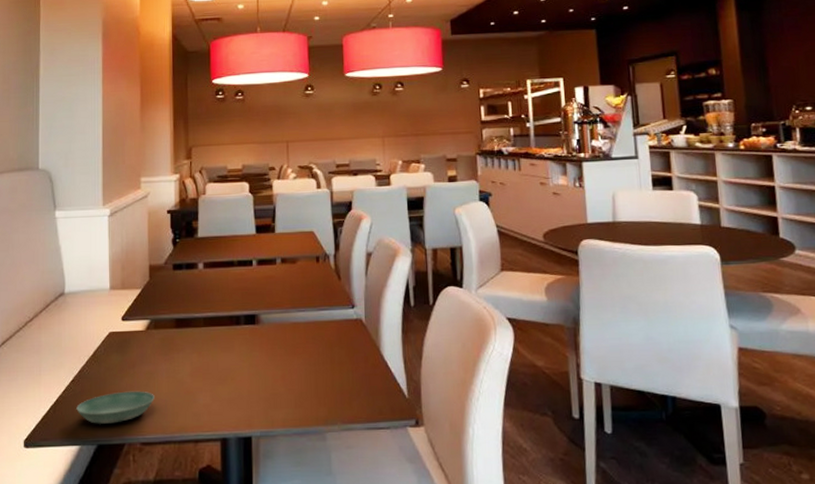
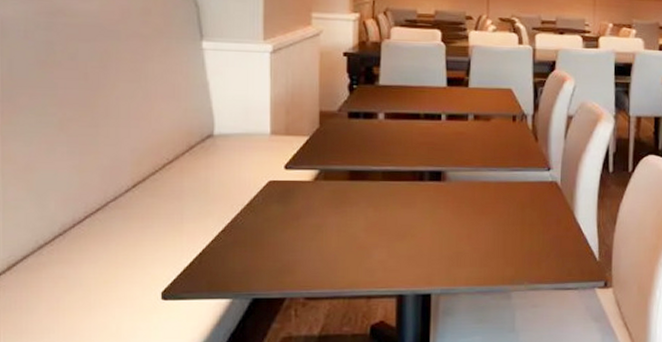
saucer: present [76,390,154,424] -> none [227,244,322,277]

